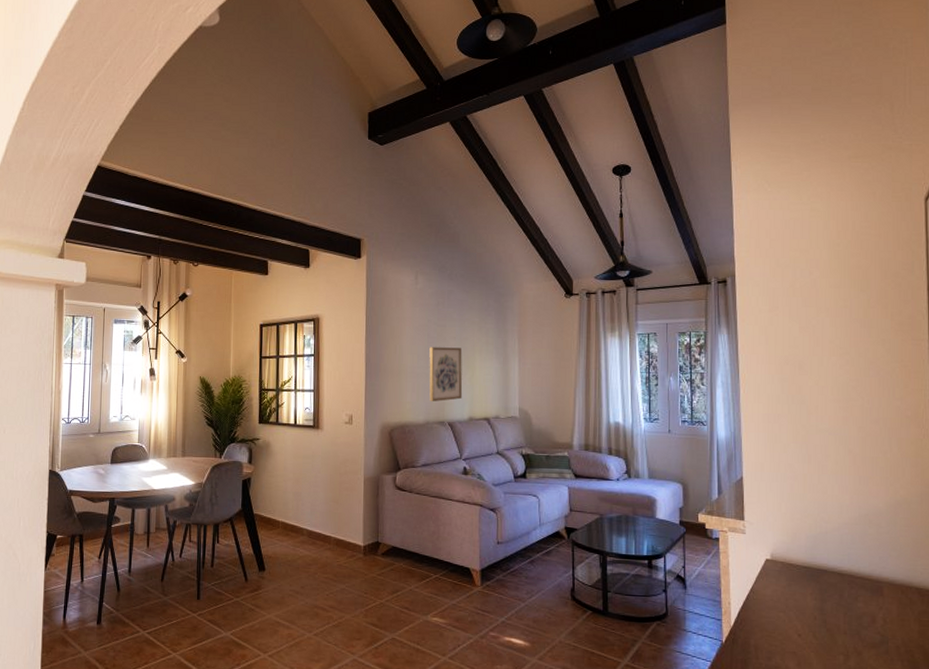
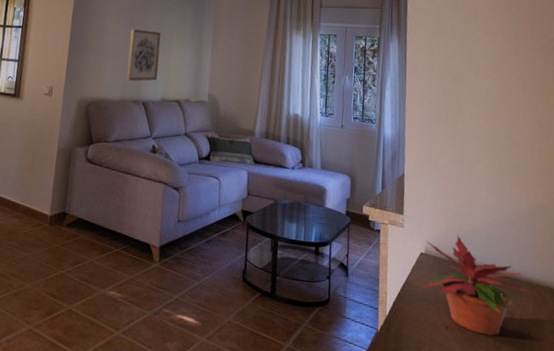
potted plant: none [768,538,895,641] -> present [421,235,532,336]

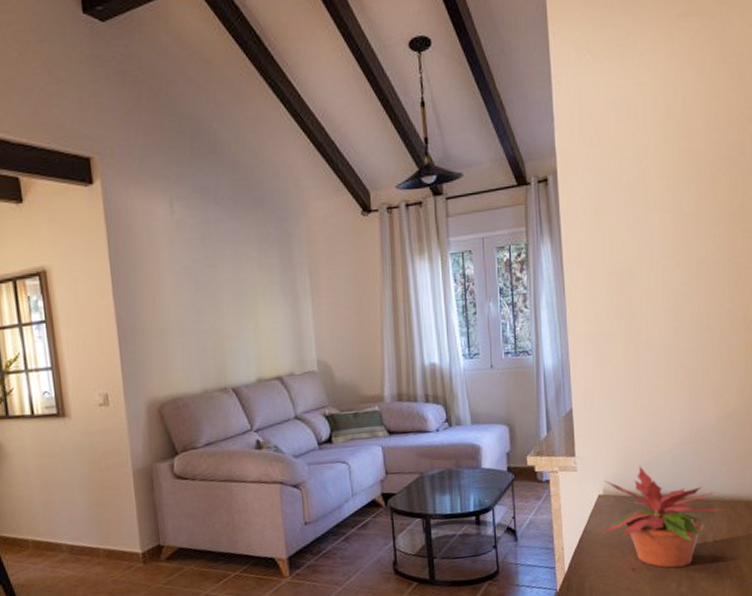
wall art: present [126,29,161,81] -> none [198,292,247,365]

